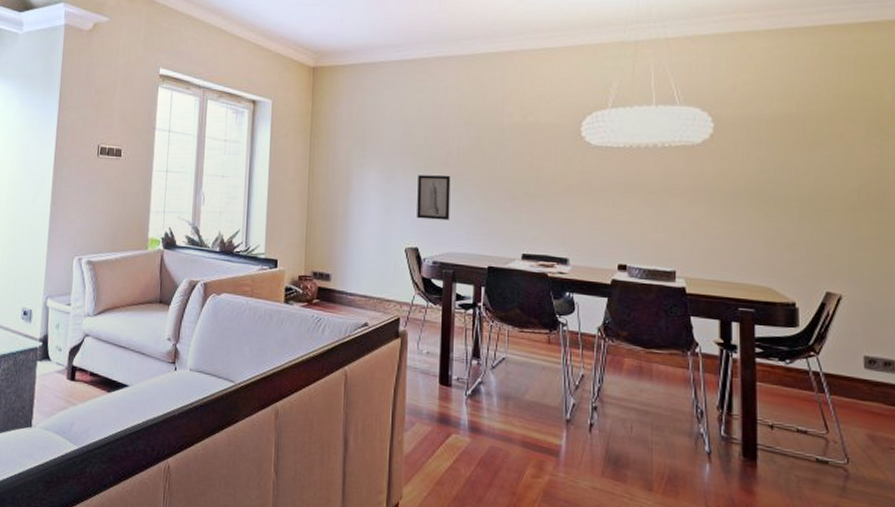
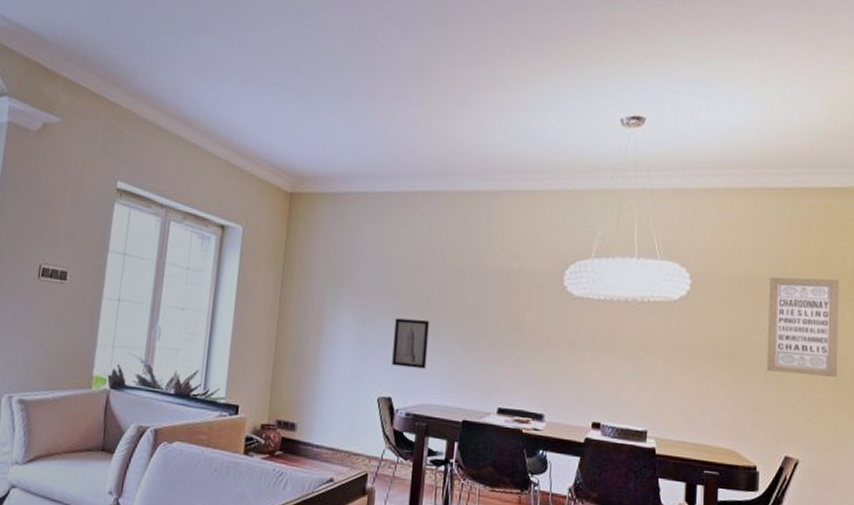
wall art: none [799,113,881,211] -> present [767,276,840,377]

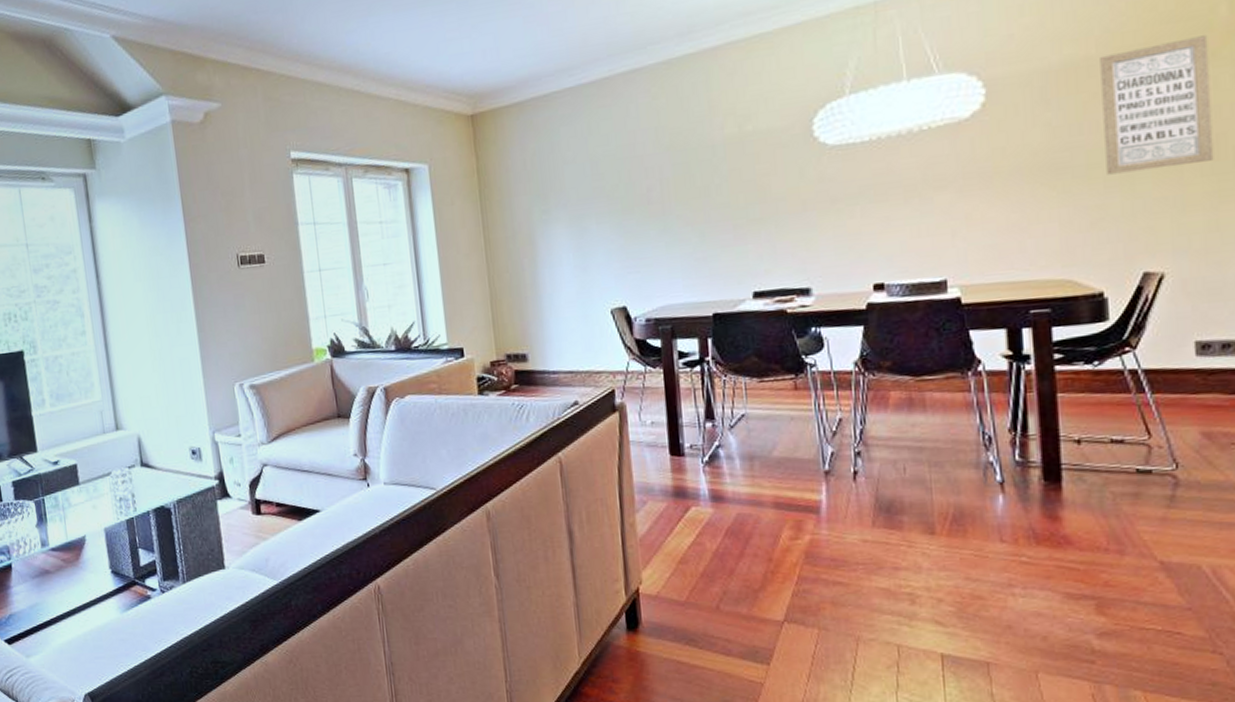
wall art: present [392,318,430,369] -> none [615,214,660,273]

